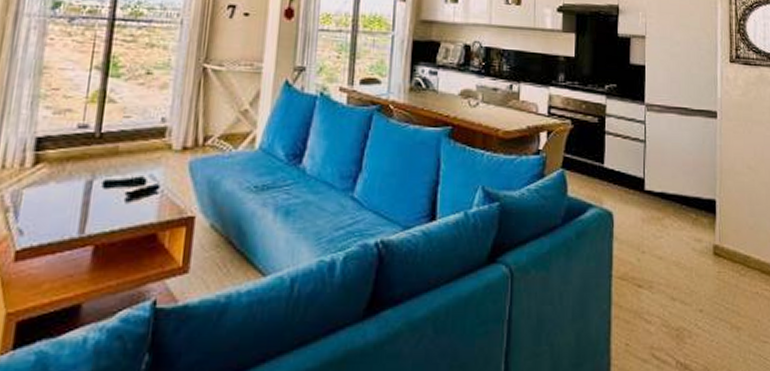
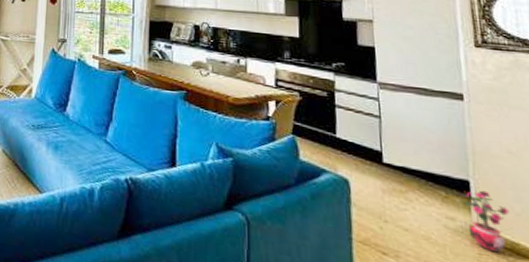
potted plant: none [707,208,745,268] -> present [460,190,510,253]

